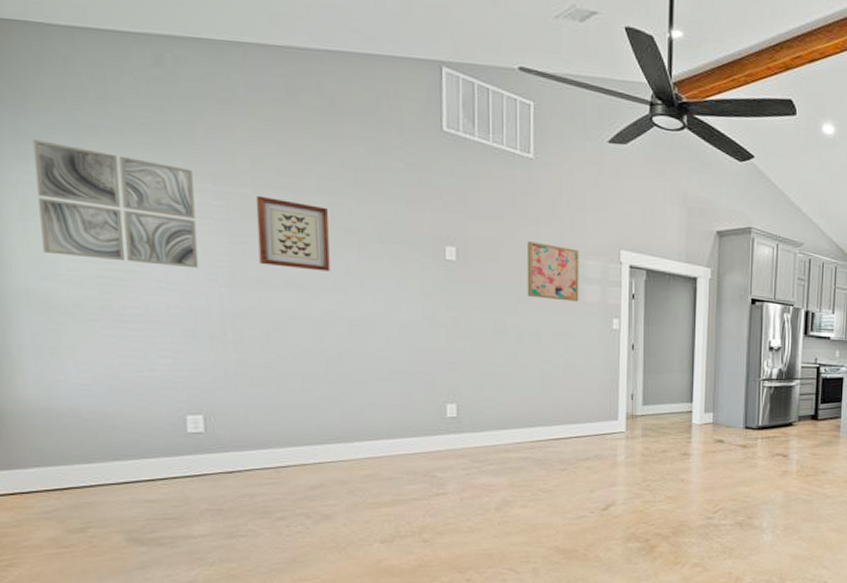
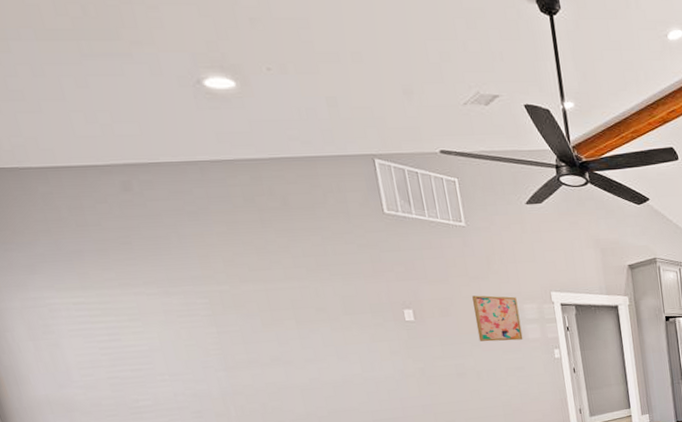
wall art: present [32,140,199,269] -> none [28,269,195,365]
wall art: present [255,195,330,271] -> none [233,289,309,348]

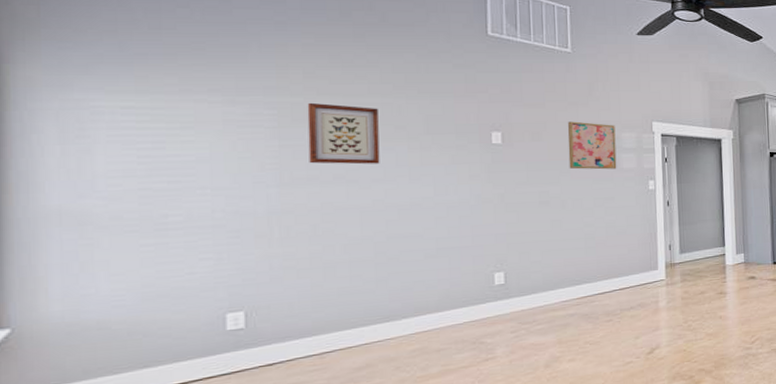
wall art: none [233,289,309,348] -> present [307,102,380,165]

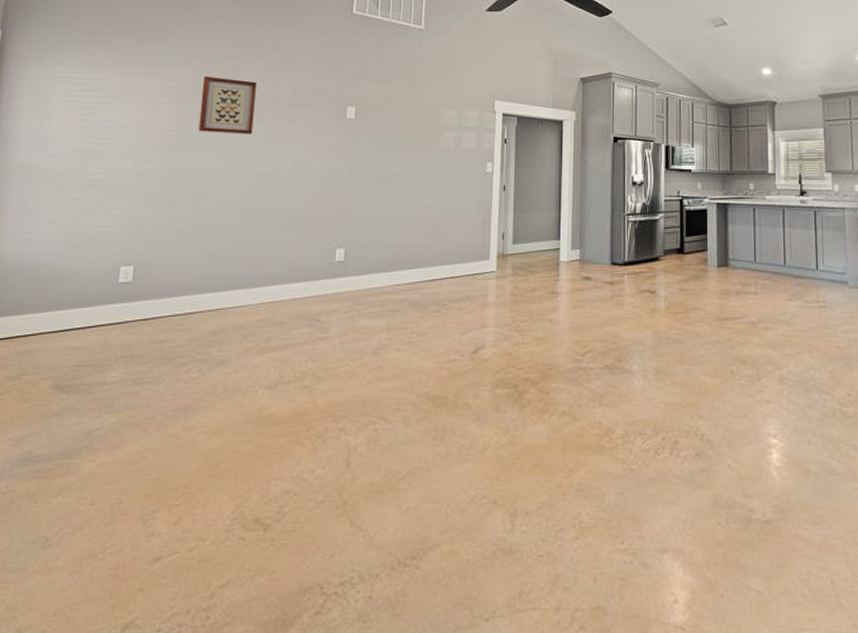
wall art: present [567,121,617,170] -> none [412,98,459,149]

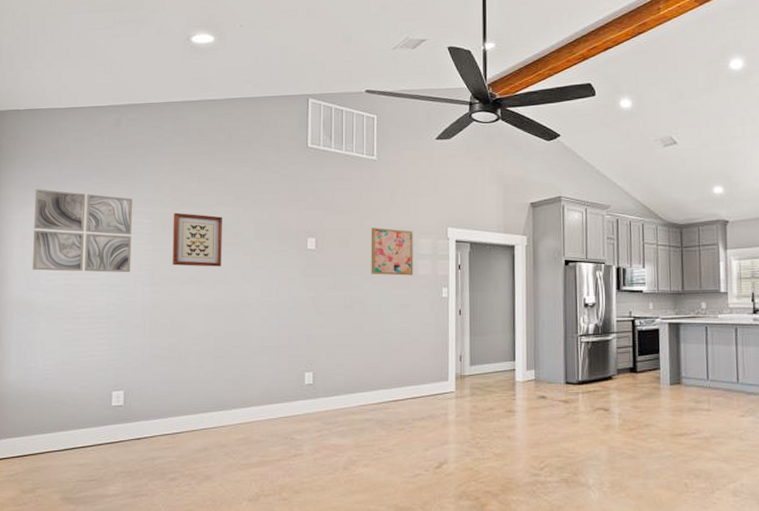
wall art: none [41,46,159,138] -> present [33,189,132,273]
wall art: none [412,98,459,149] -> present [371,227,413,276]

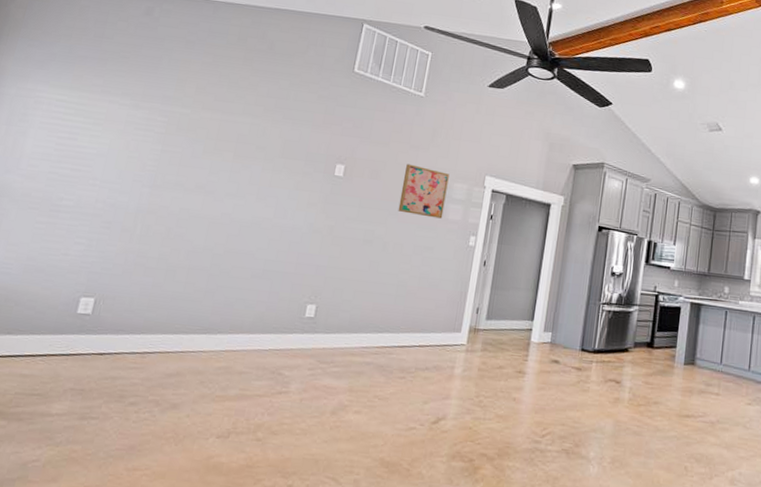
wall art: present [33,189,132,273] -> none [14,64,149,171]
wall art: present [172,212,222,267] -> none [180,114,247,180]

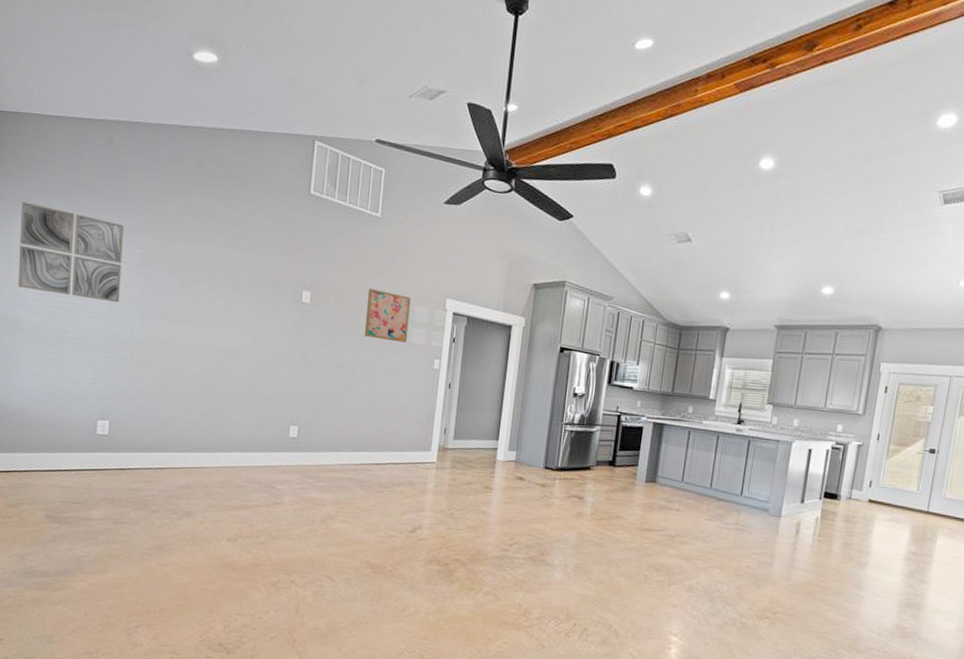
wall art: none [14,64,149,171] -> present [18,201,123,303]

